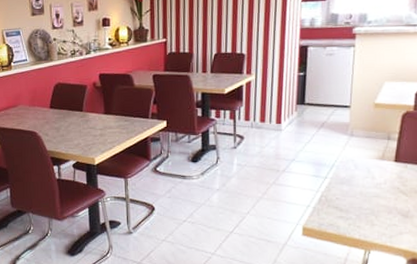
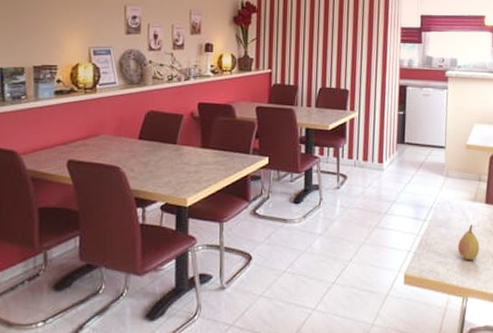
fruit: none [361,182,386,216] -> present [458,224,480,260]

